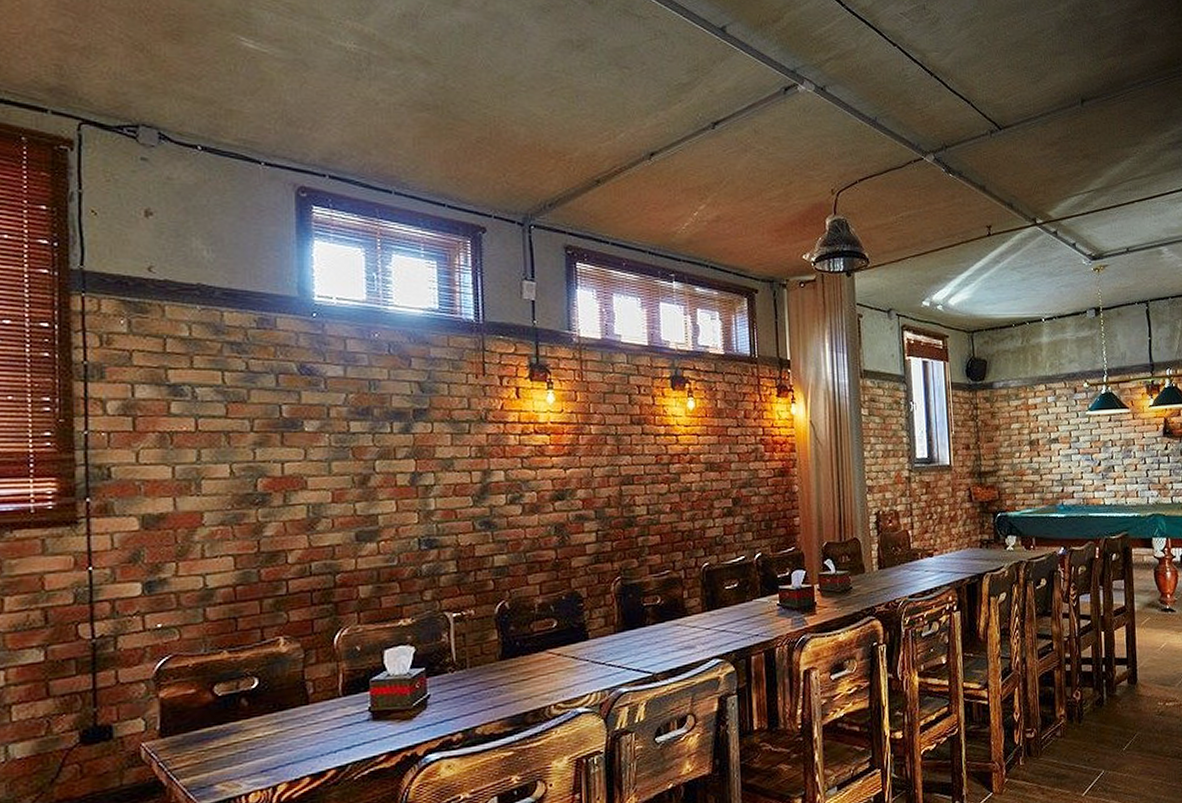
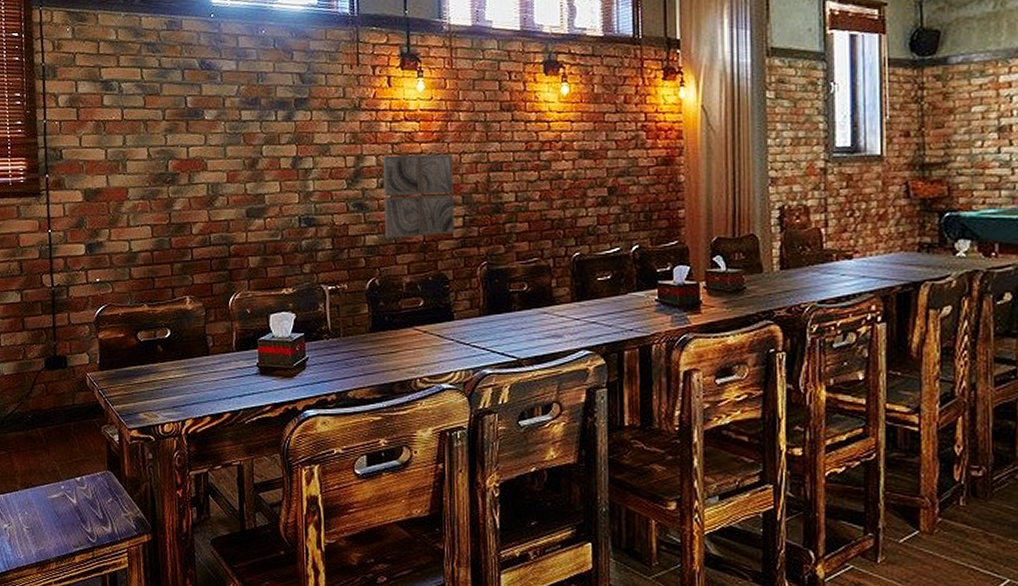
wall art: none [511,467,588,558] -> present [382,153,455,239]

